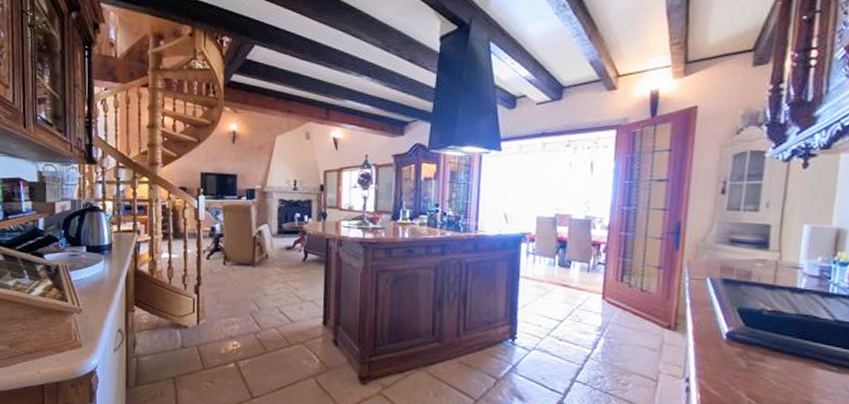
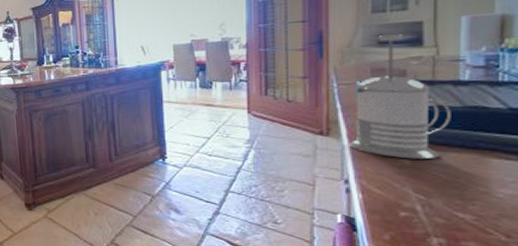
french press: none [692,234,787,364] -> present [347,34,451,159]

